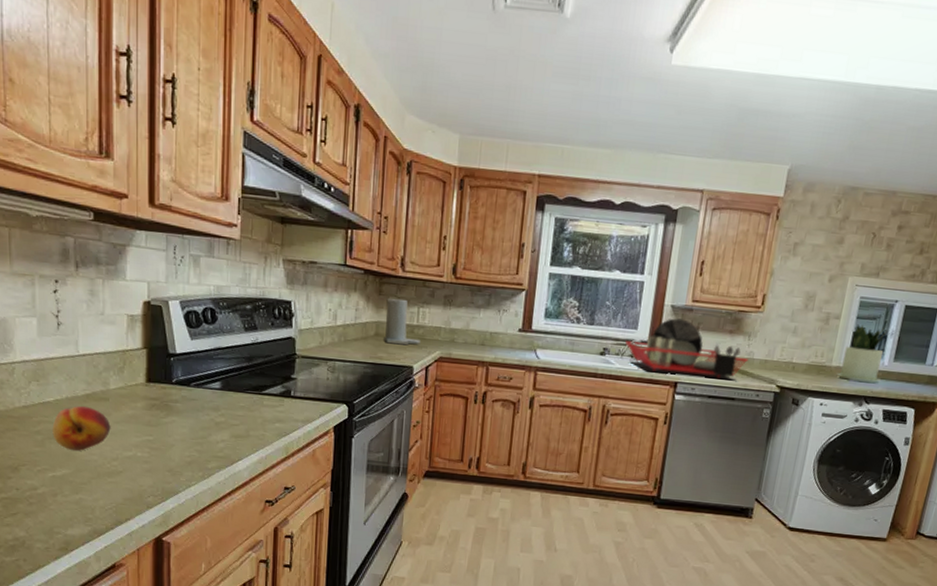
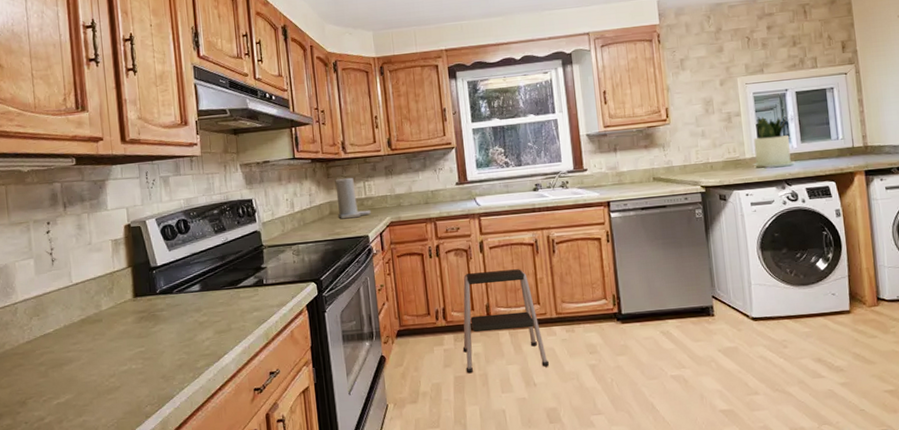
fruit: present [52,406,111,451] -> none [54,331,106,376]
step stool: none [488,427,575,536] -> present [462,269,549,374]
dish rack: present [625,318,748,382] -> none [554,144,668,198]

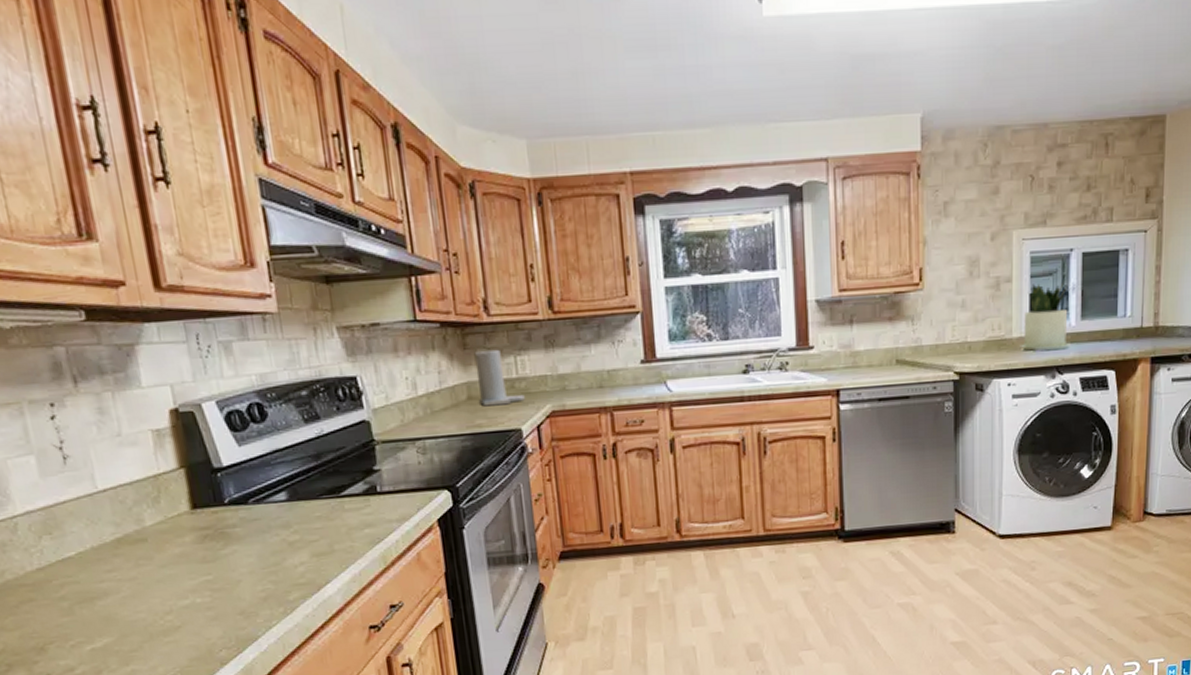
step stool: present [462,269,549,374] -> none [644,474,752,605]

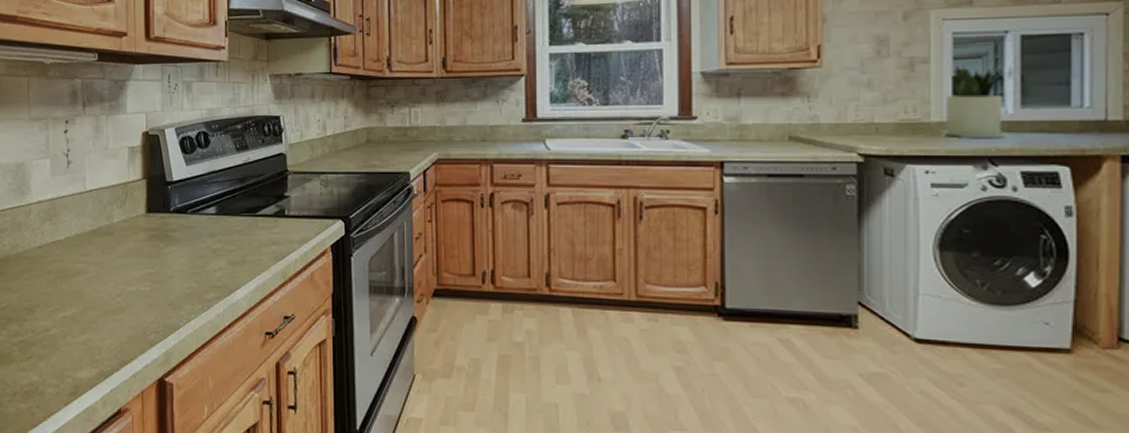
paper towel: present [474,349,525,407] -> none [375,101,415,150]

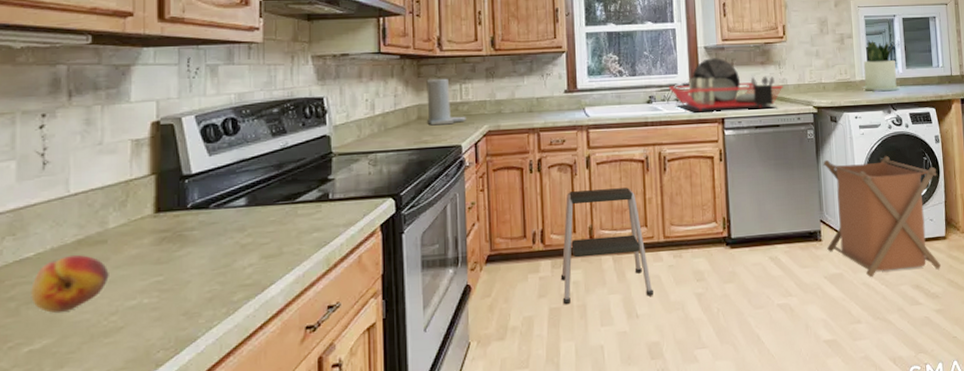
fruit: none [63,242,115,289] -> present [31,255,109,314]
paper towel: none [375,101,415,150] -> present [426,78,466,126]
step stool: none [511,232,620,360] -> present [560,188,653,305]
dish rack: none [651,86,812,155] -> present [669,58,783,113]
laundry basket: none [866,224,1064,393] -> present [823,155,941,277]

